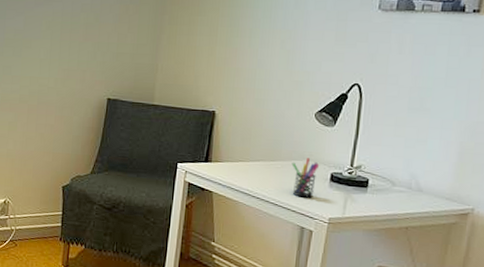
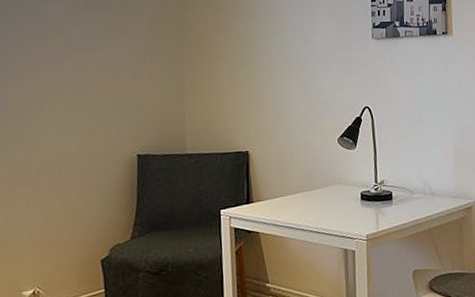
pen holder: present [292,158,320,198] -> none [326,182,350,221]

